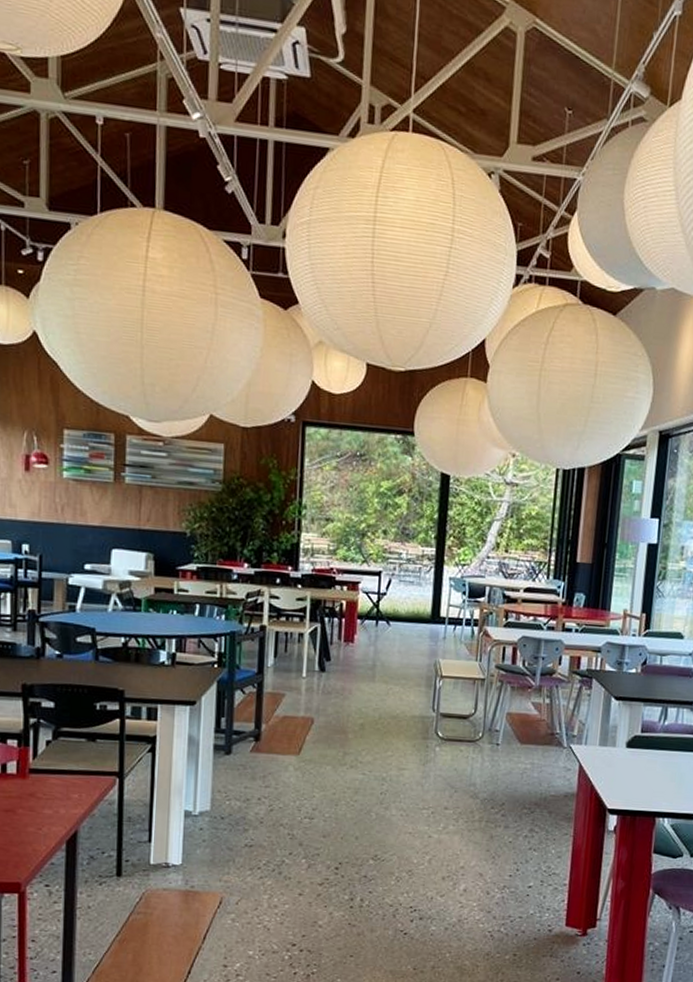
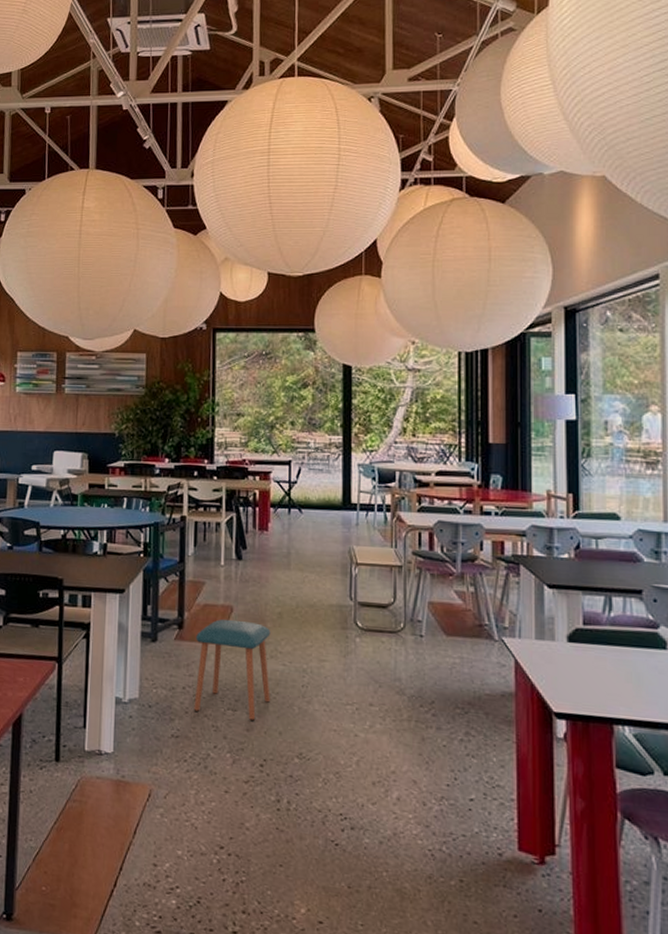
stool: none [269,730,352,829] -> present [194,619,271,722]

